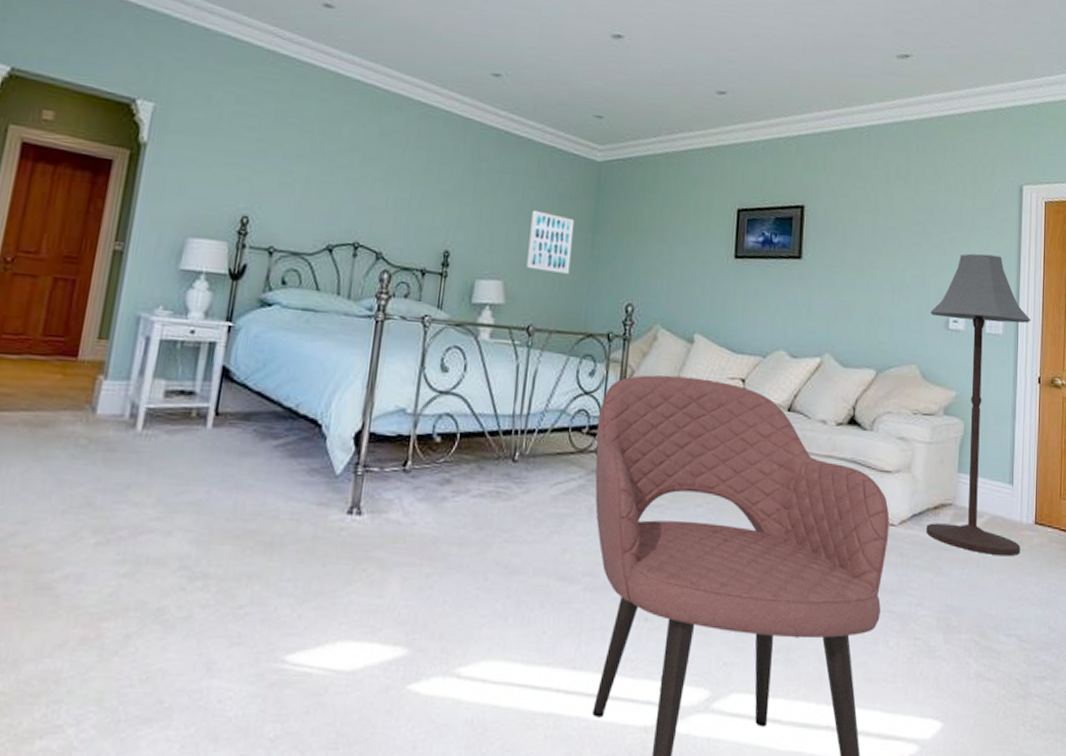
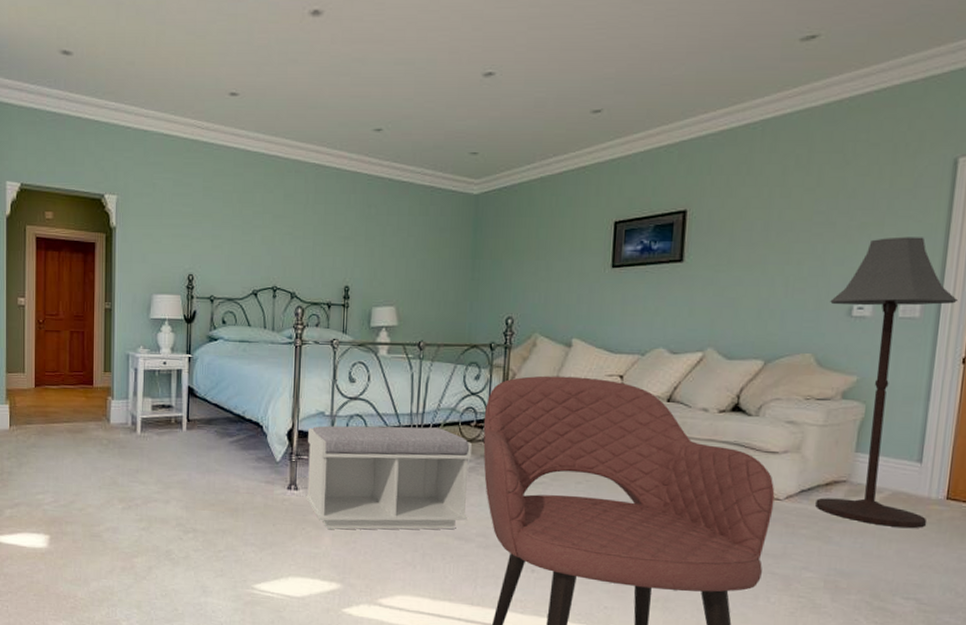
bench: none [371,427,582,570] -> present [306,425,472,530]
wall art: present [526,210,575,274] -> none [415,244,456,296]

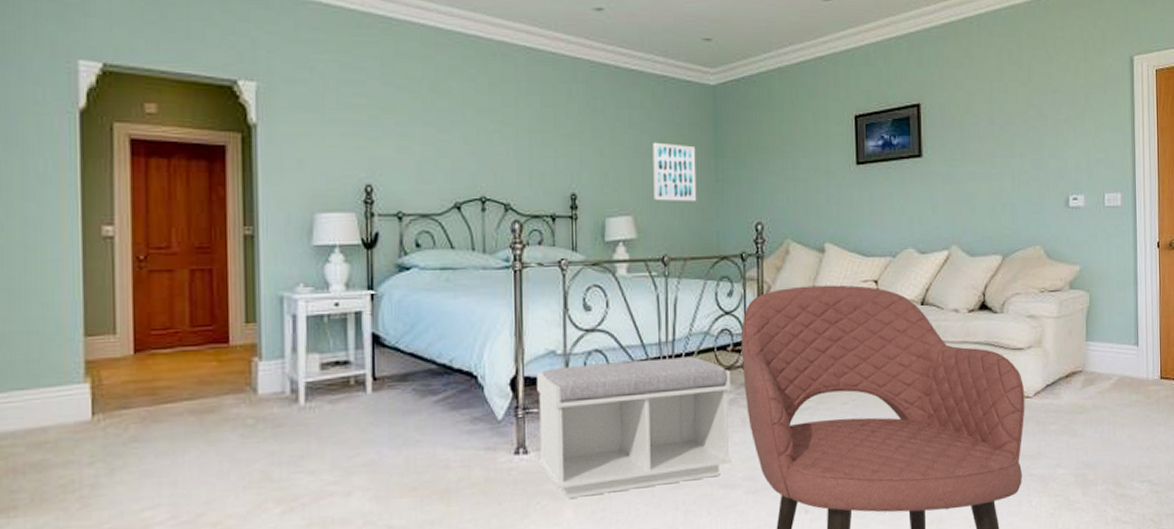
wall art: none [415,244,456,296] -> present [653,142,697,201]
floor lamp: present [815,236,958,529] -> none [1050,129,1149,412]

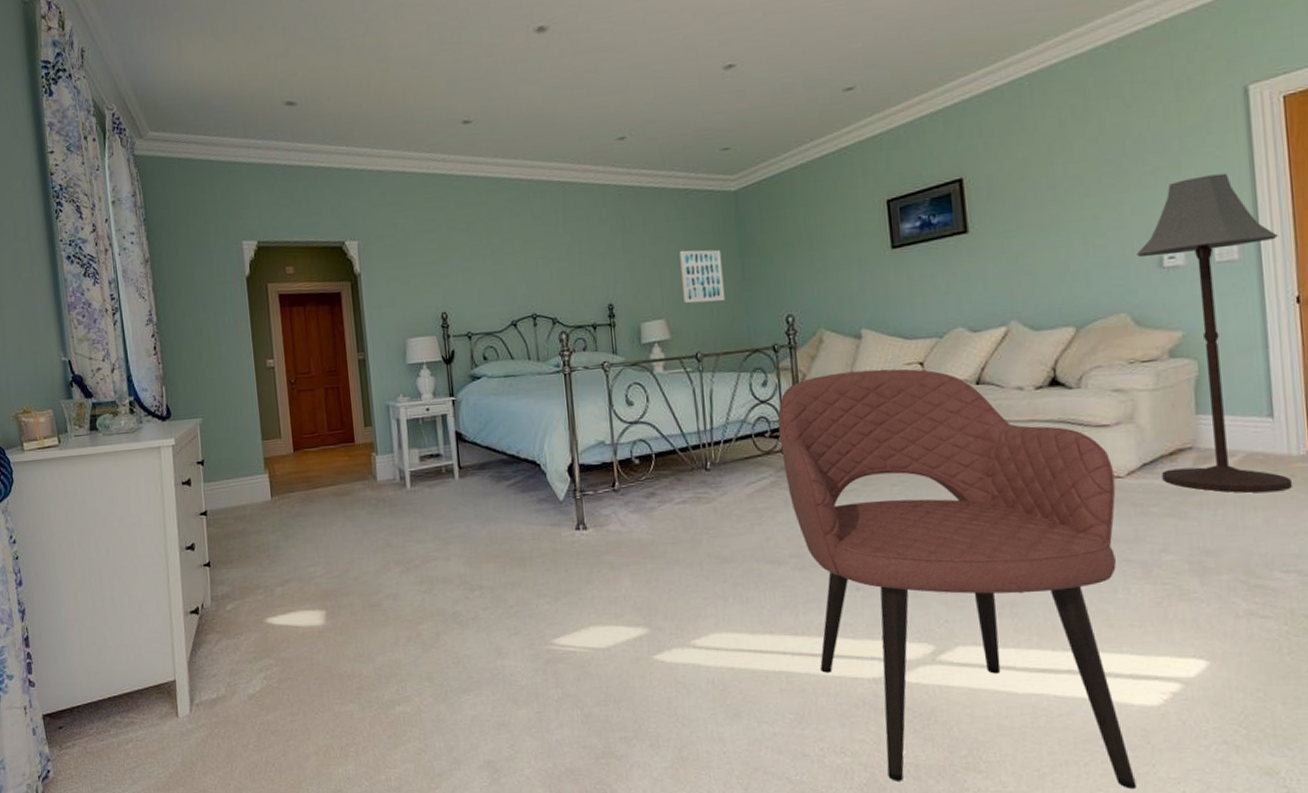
bench: present [537,356,732,498] -> none [590,443,777,568]
floor lamp: none [1050,129,1149,412] -> present [1136,173,1293,493]

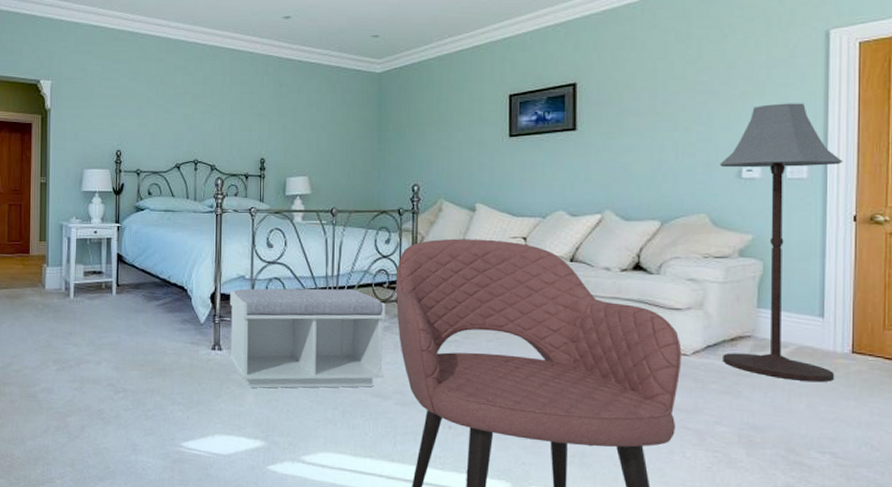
bench: none [590,443,777,568] -> present [229,288,385,388]
wall art: present [679,249,726,303] -> none [326,119,362,166]

